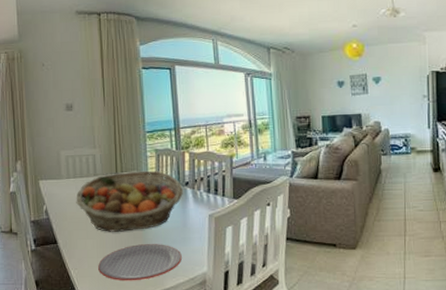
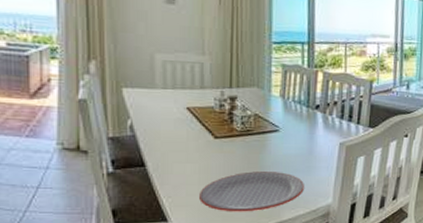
fruit basket: present [76,170,183,232] -> none [174,87,312,157]

